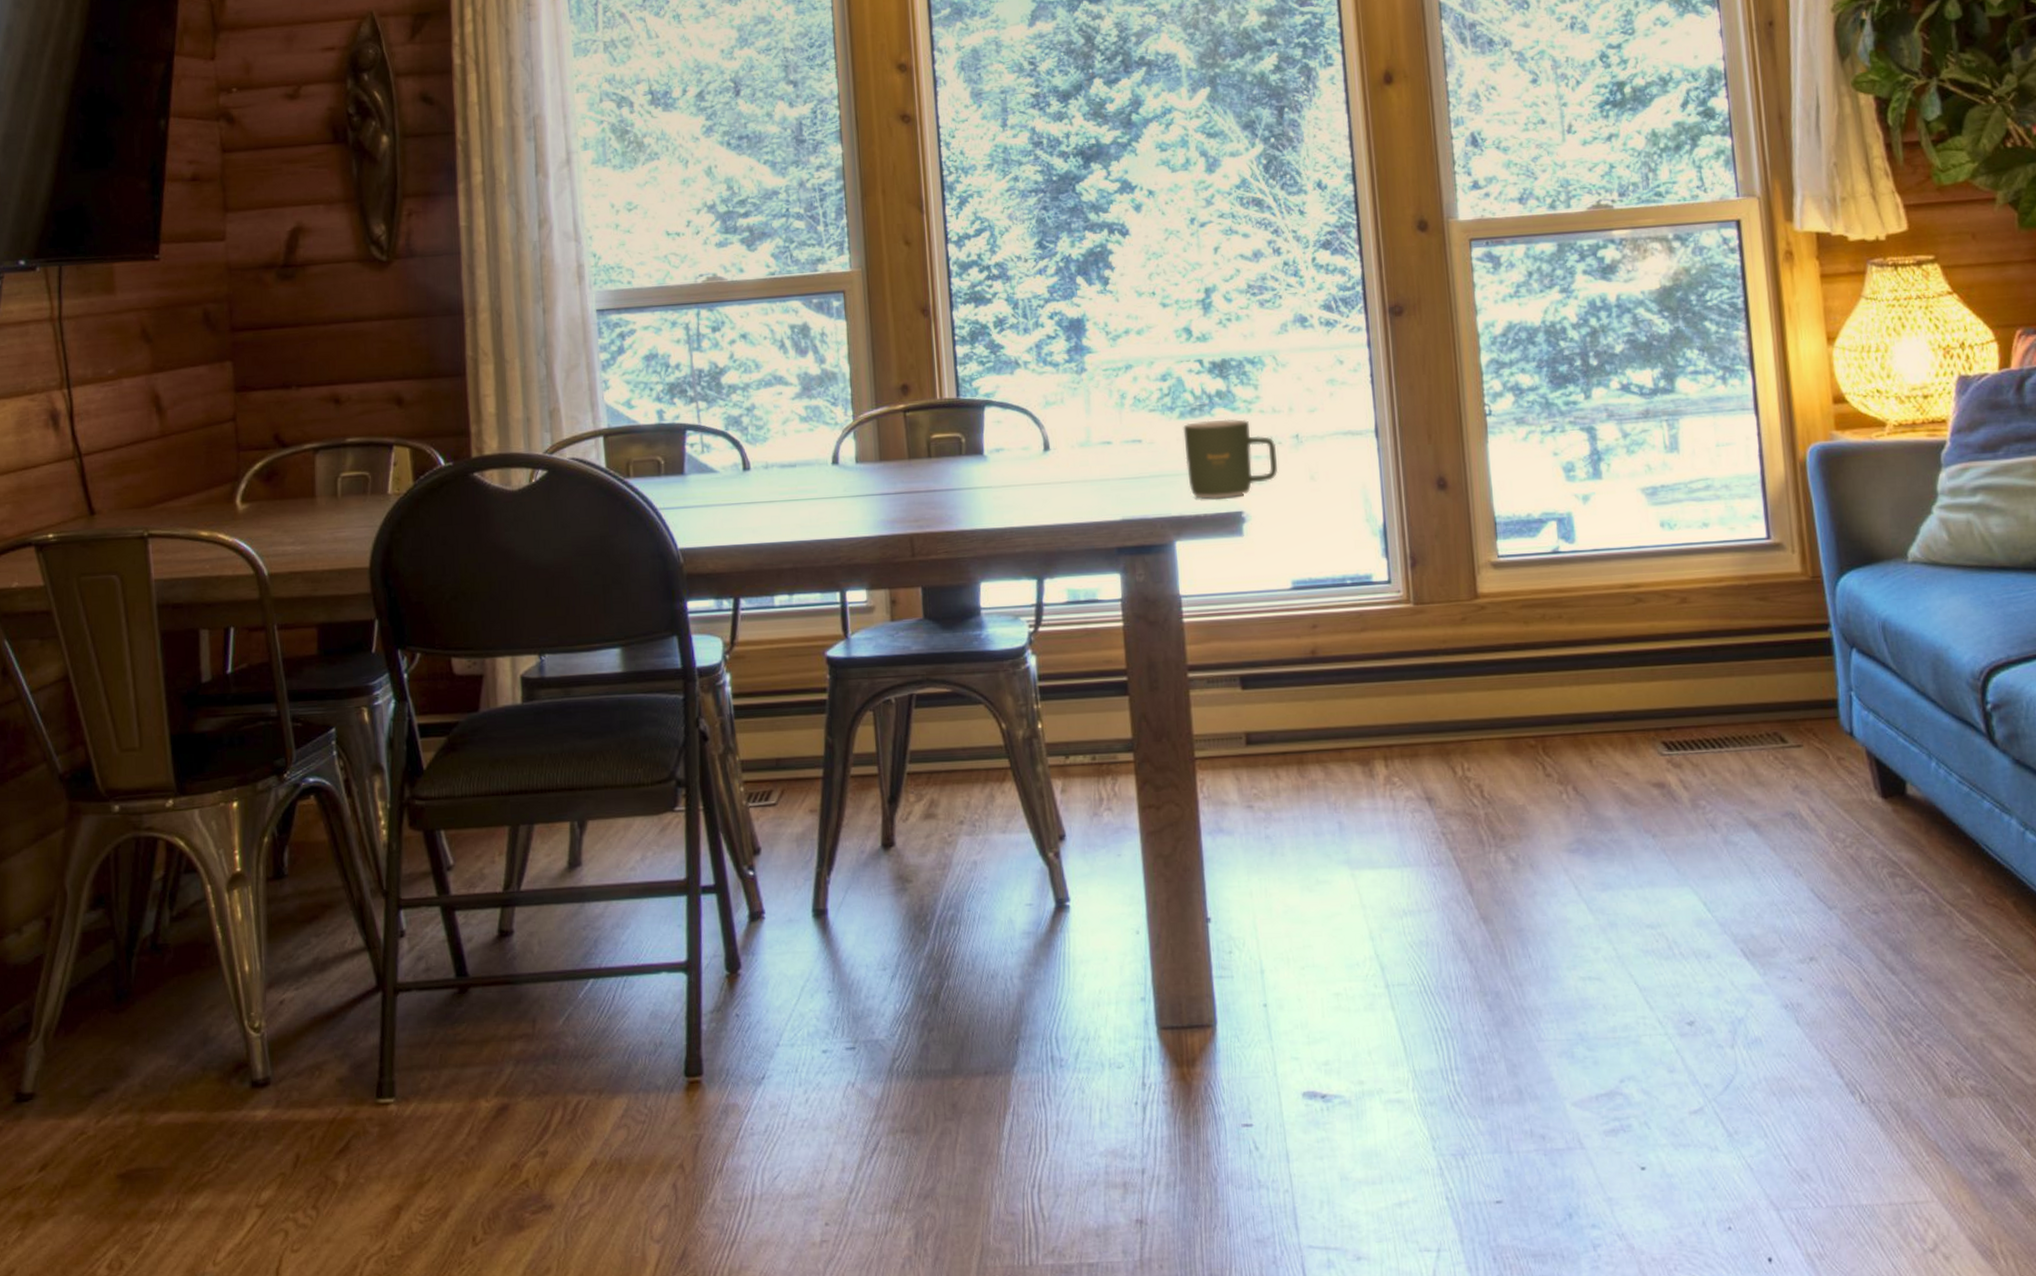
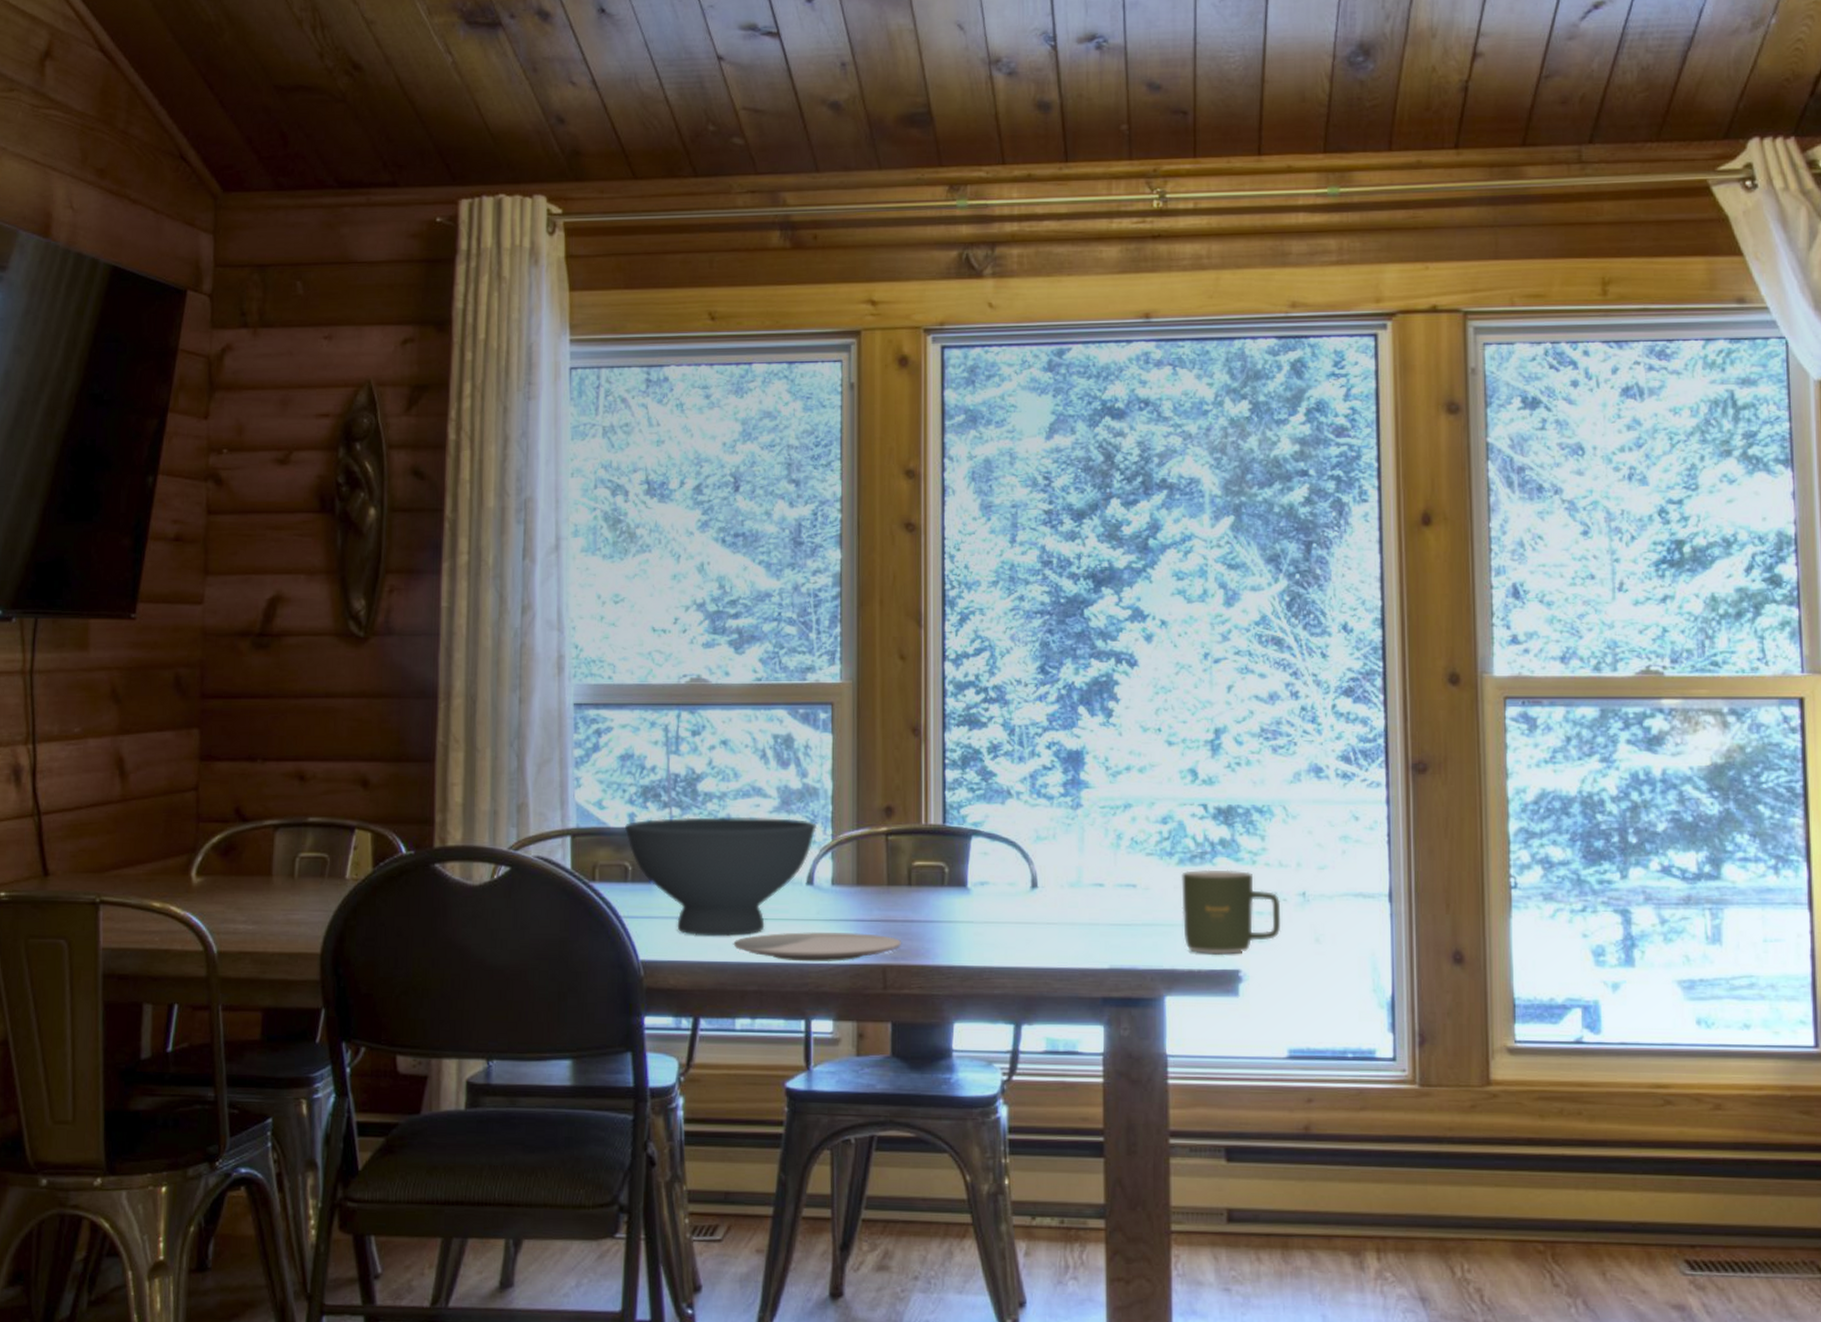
bowl: none [655,403,838,521] -> present [625,817,816,936]
plate: none [766,506,927,537] -> present [733,931,902,962]

